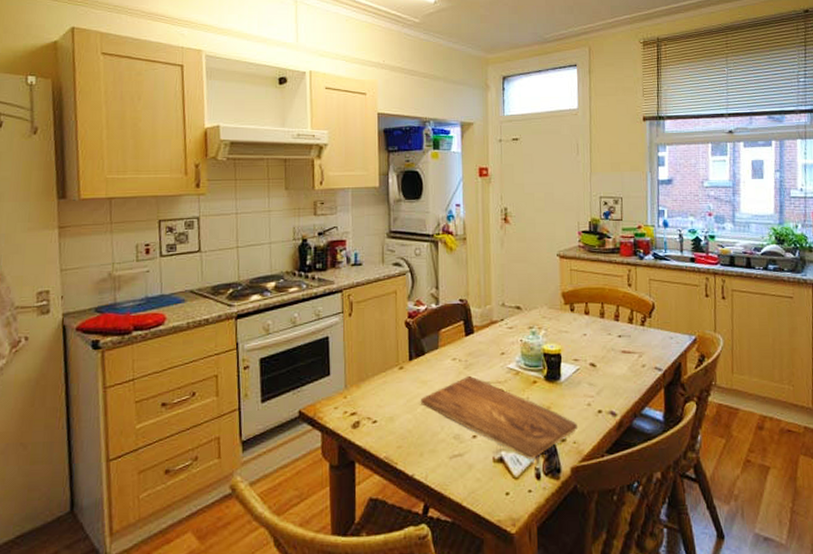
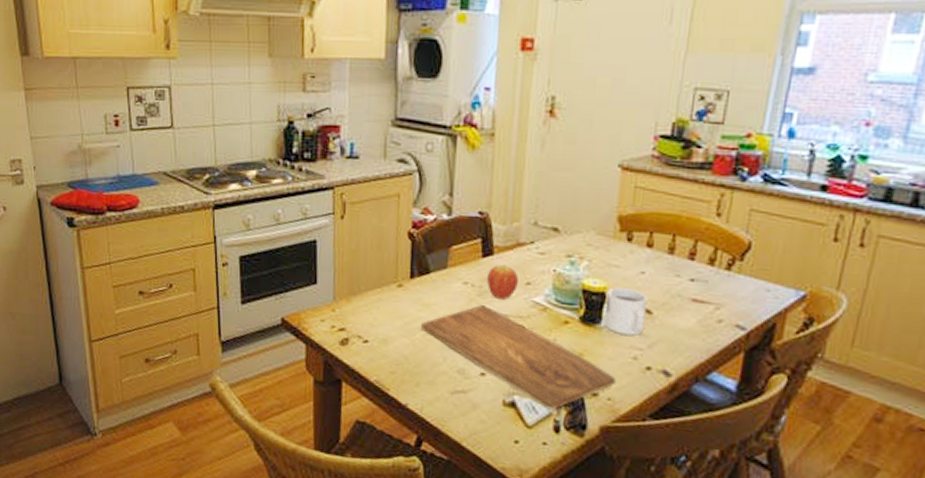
fruit: none [471,340,496,369] -> present [487,264,520,300]
mug: none [561,347,592,386] -> present [603,287,649,336]

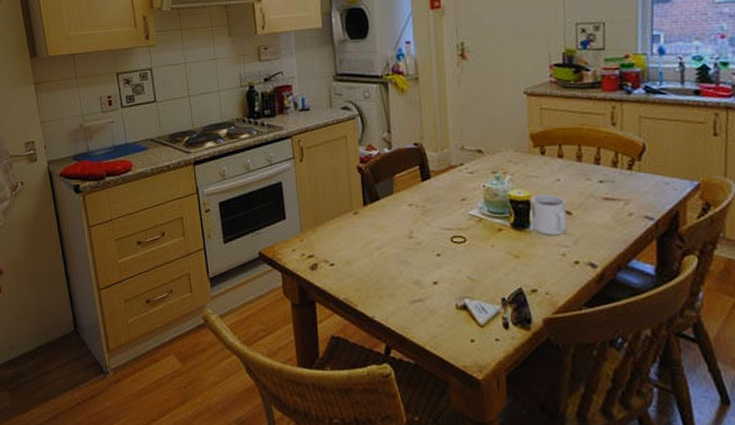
cutting board: present [421,305,616,410] -> none [378,223,550,309]
fruit: present [487,264,520,300] -> none [428,185,456,216]

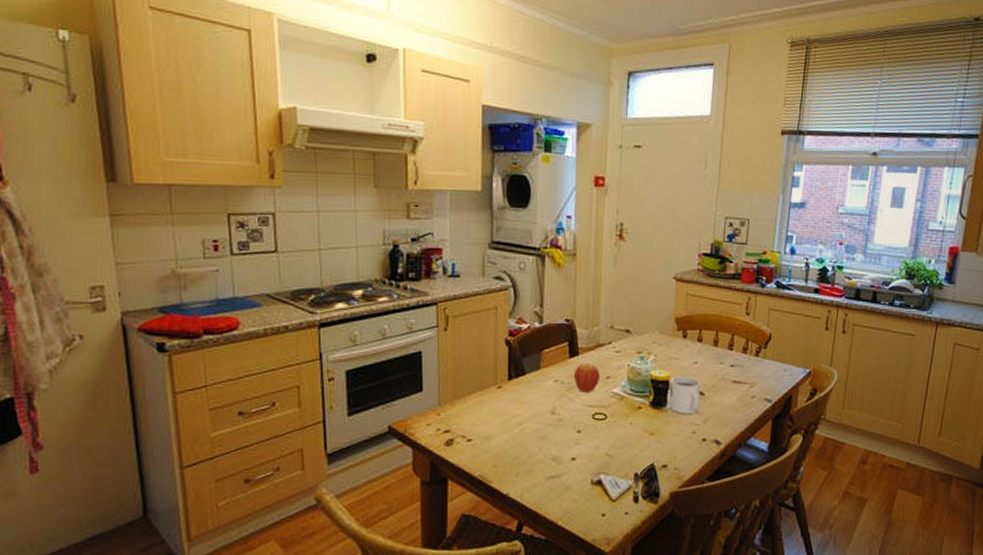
fruit: none [428,185,456,216] -> present [575,362,601,393]

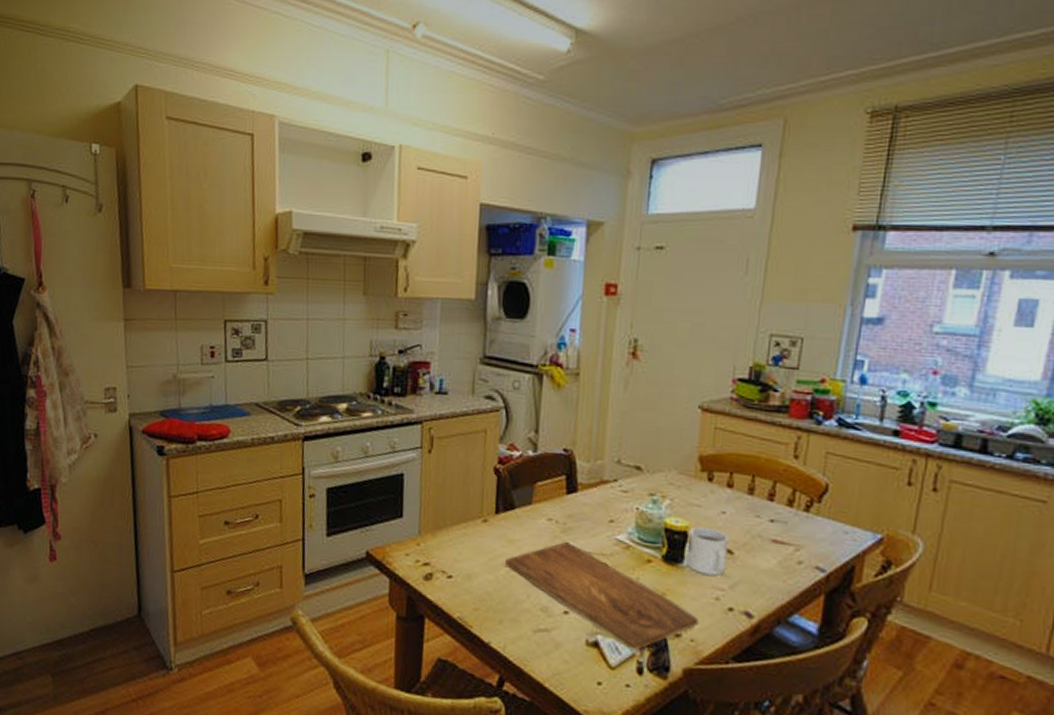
cutting board: none [519,399,680,483] -> present [505,542,699,651]
fruit: present [575,362,601,393] -> none [571,501,603,537]

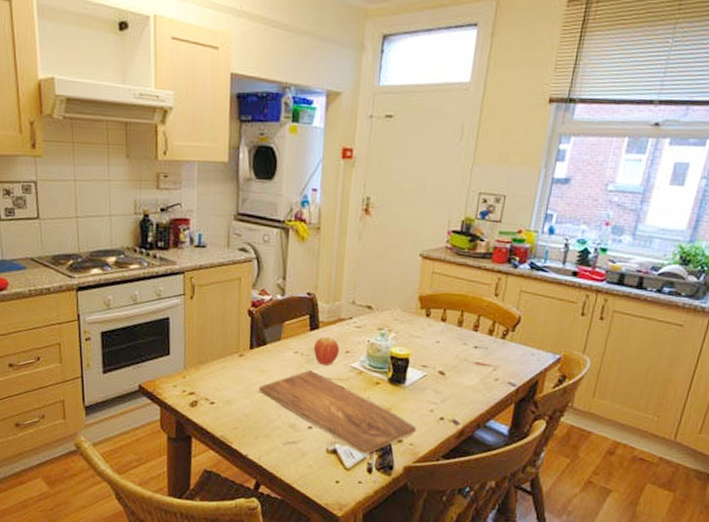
fruit: none [571,501,603,537] -> present [314,336,340,366]
mug: present [686,526,730,576] -> none [407,353,442,393]

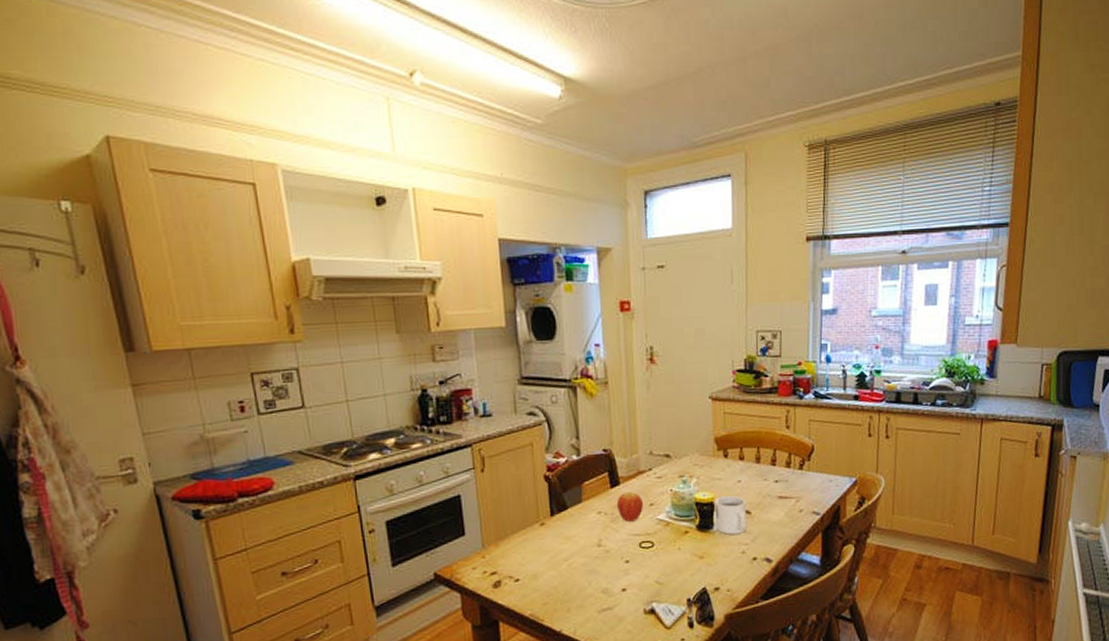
cutting board: present [259,371,416,455] -> none [566,529,731,609]
mug: none [407,353,442,393] -> present [714,495,747,535]

